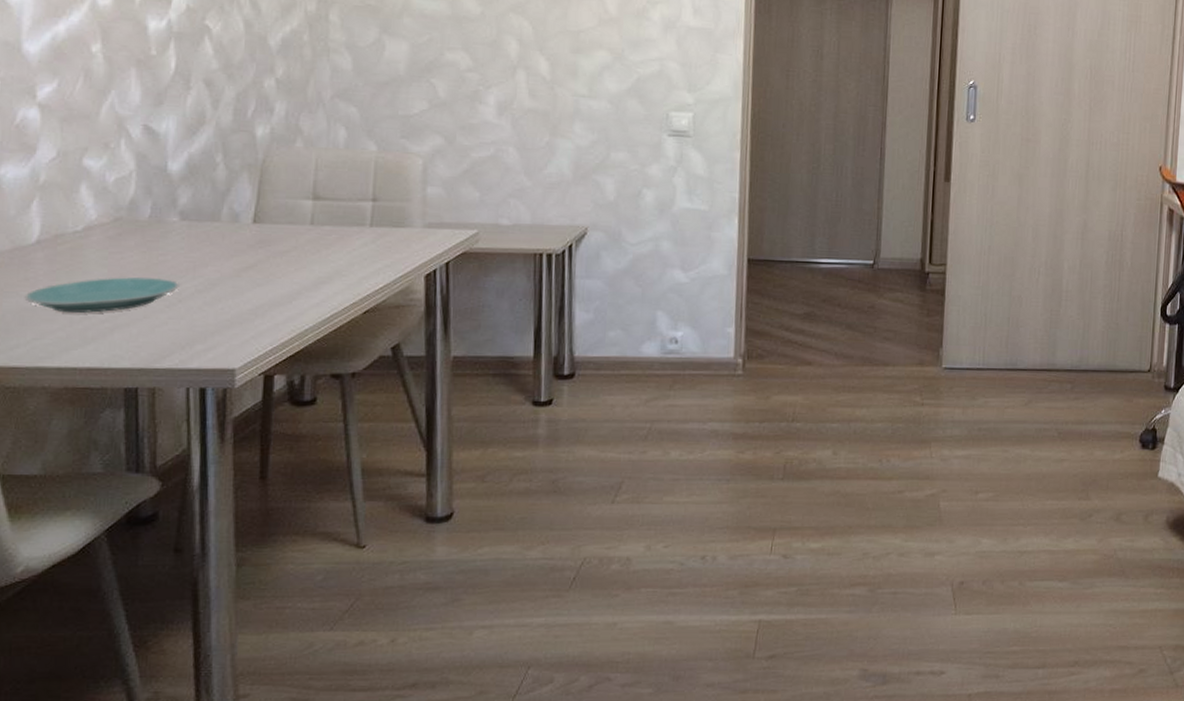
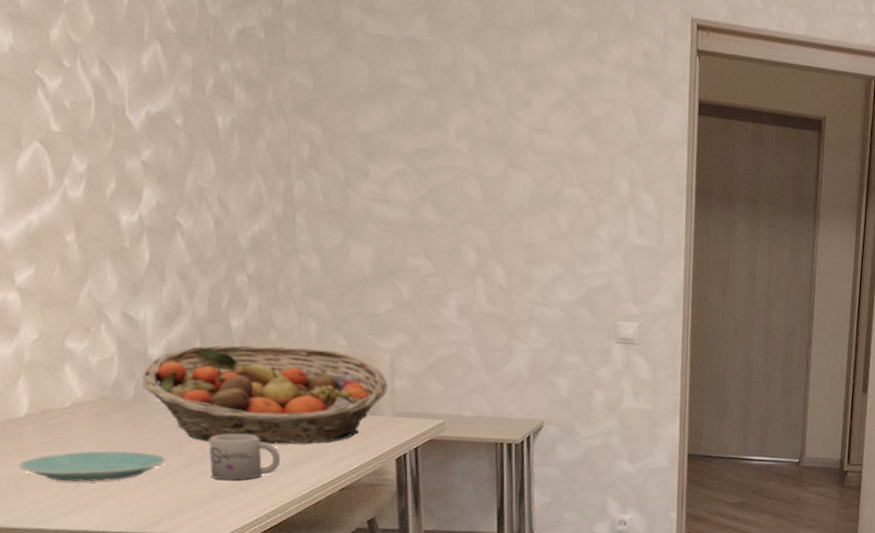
fruit basket: none [160,155,420,264] -> present [143,345,388,445]
mug: none [225,253,301,306] -> present [209,433,281,481]

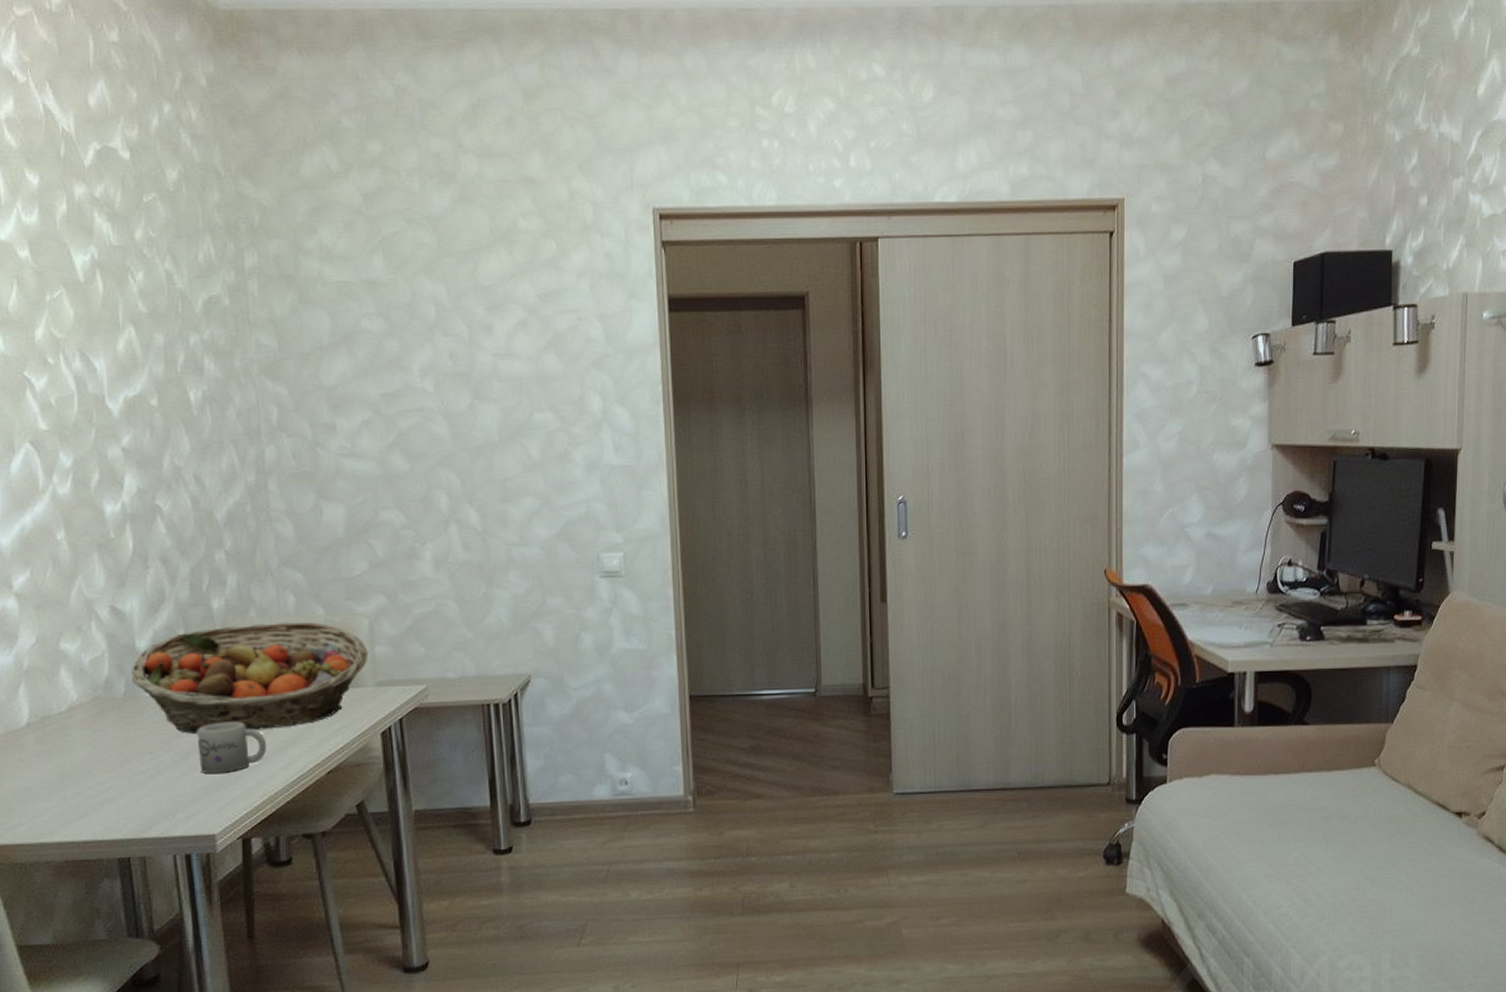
plate: present [18,450,166,482] -> none [21,751,157,790]

